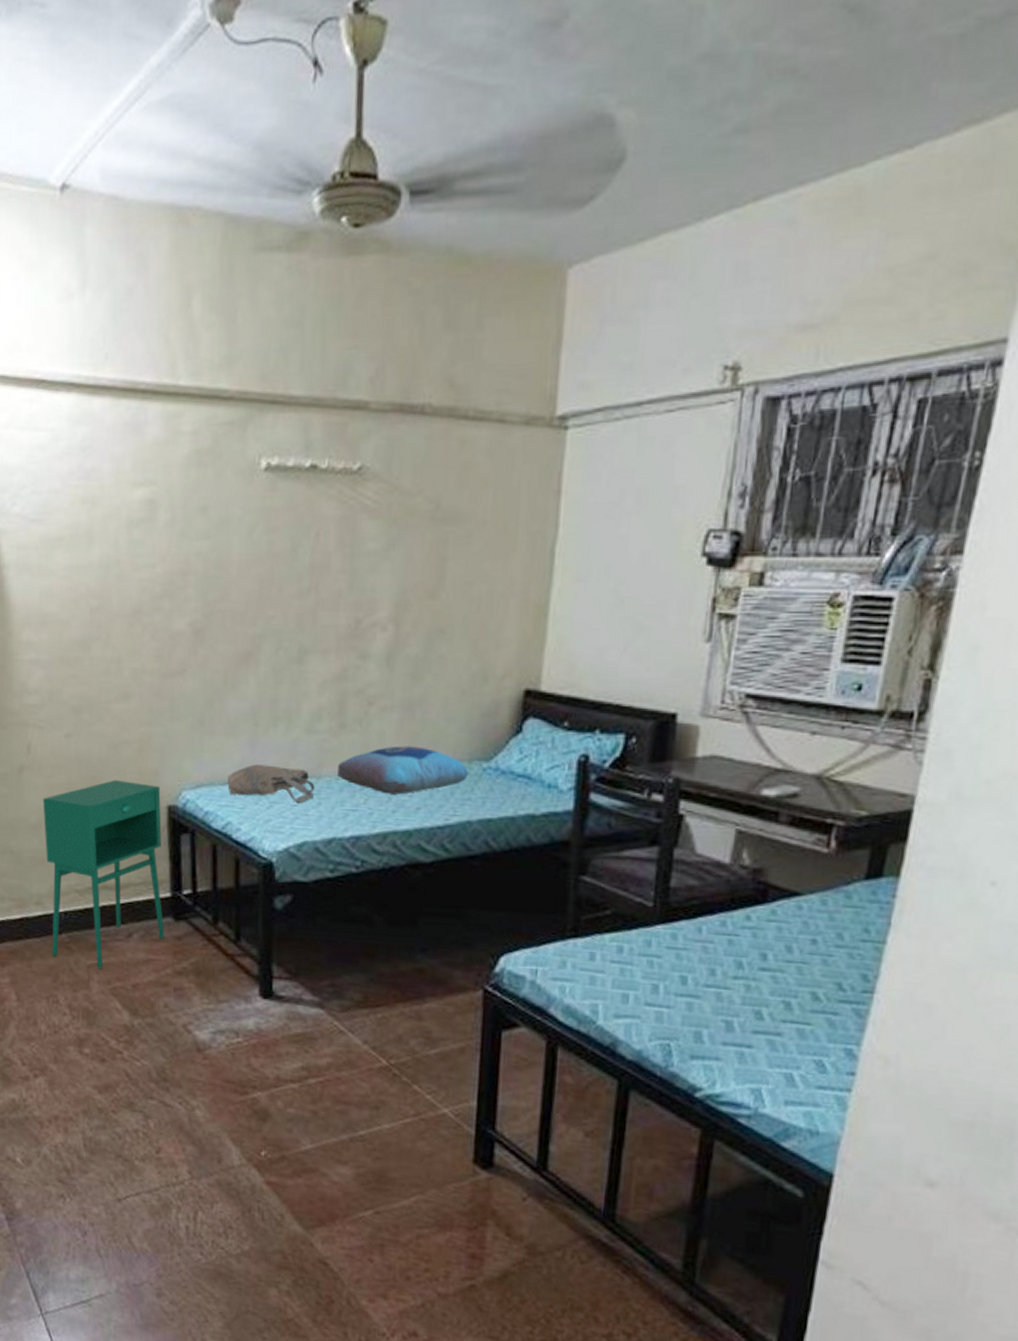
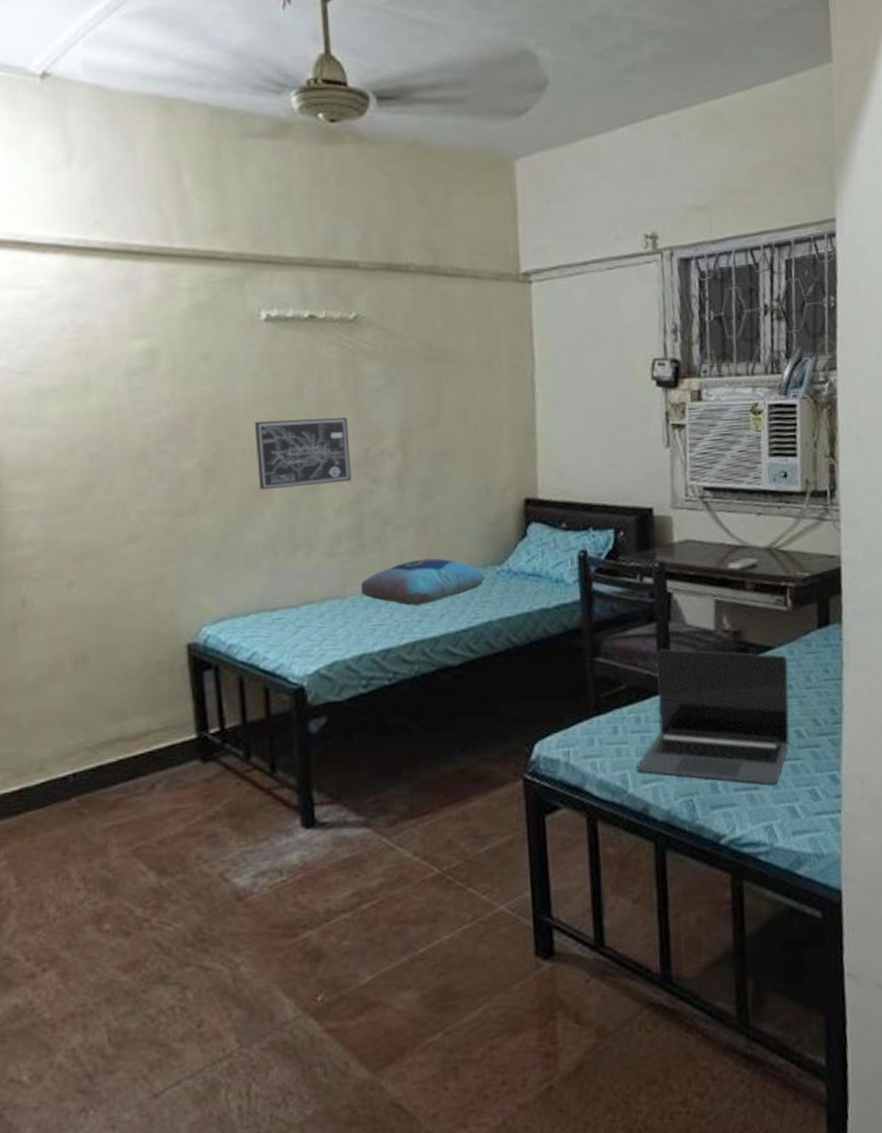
storage cabinet: present [42,780,165,970] -> none [42,624,192,831]
tote bag: present [227,764,315,804] -> none [250,591,341,625]
wall art: none [245,582,340,657] -> present [254,417,352,490]
laptop: none [610,876,818,1046] -> present [636,648,790,785]

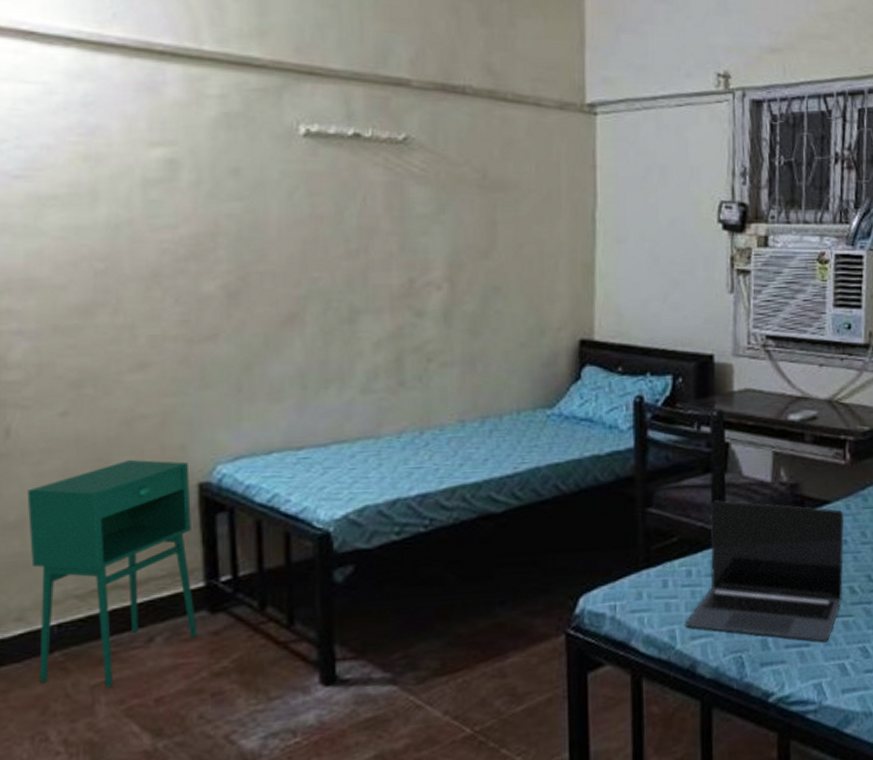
storage cabinet: none [42,624,192,831] -> present [27,460,197,688]
wall art: present [254,417,352,490] -> none [286,244,393,319]
cushion: present [361,558,485,606] -> none [399,399,534,448]

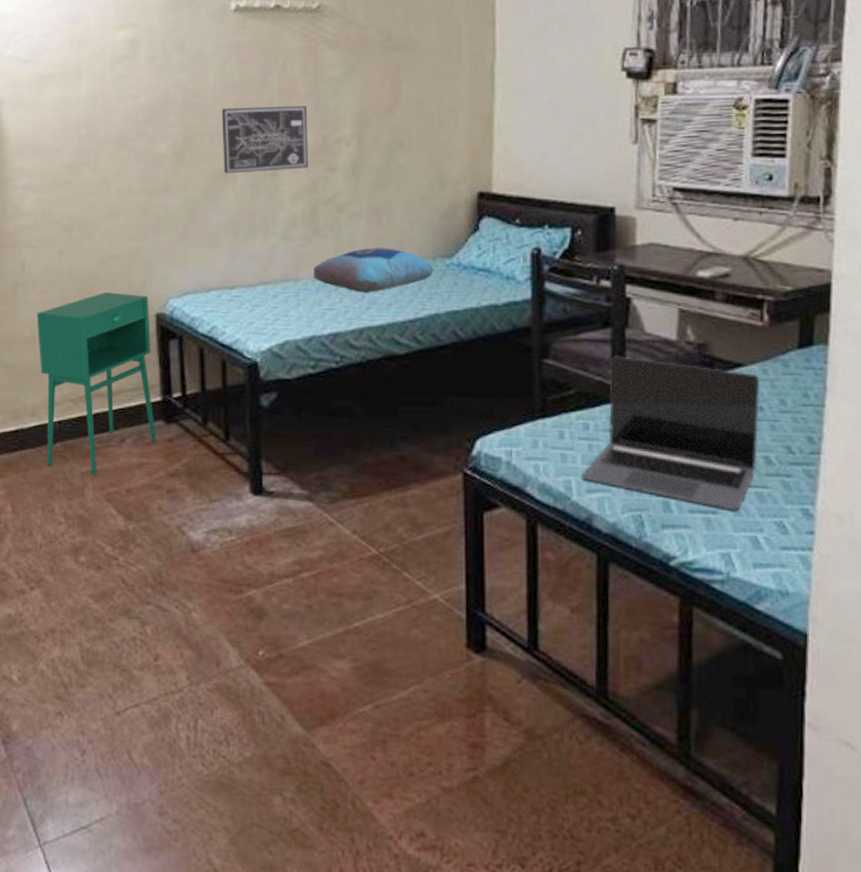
wall art: none [286,244,393,319] -> present [221,105,309,174]
cushion: none [399,399,534,448] -> present [314,248,434,292]

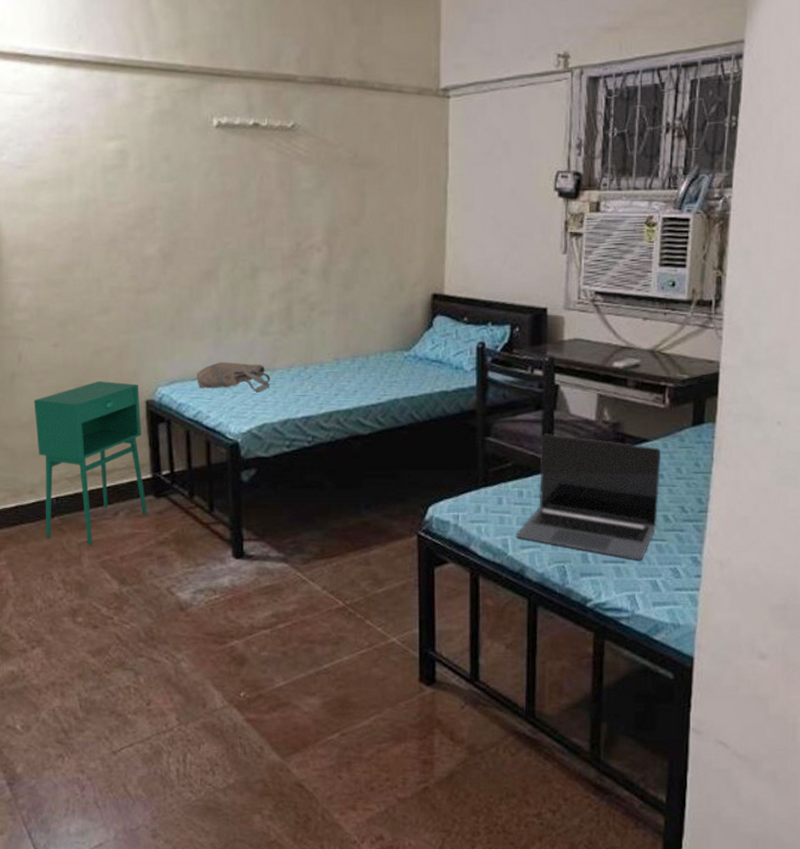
tote bag: none [212,271,293,306] -> present [197,362,271,393]
wall art: present [221,105,309,174] -> none [205,214,284,275]
cushion: present [314,248,434,292] -> none [289,341,394,381]

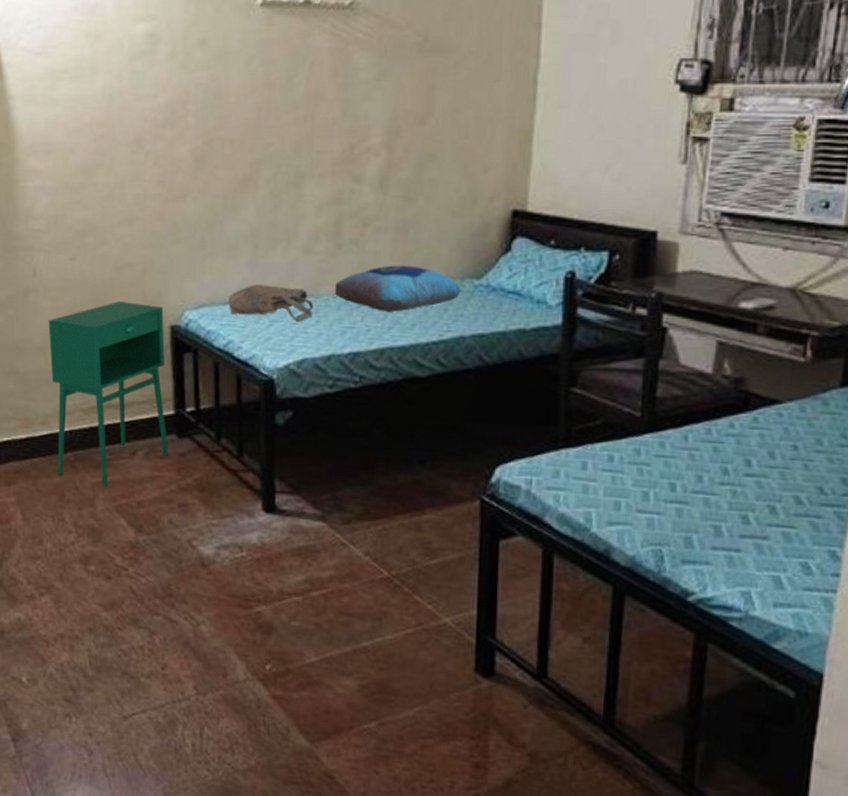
cushion: none [289,341,394,381] -> present [335,265,462,312]
laptop: present [517,434,662,560] -> none [603,387,797,550]

